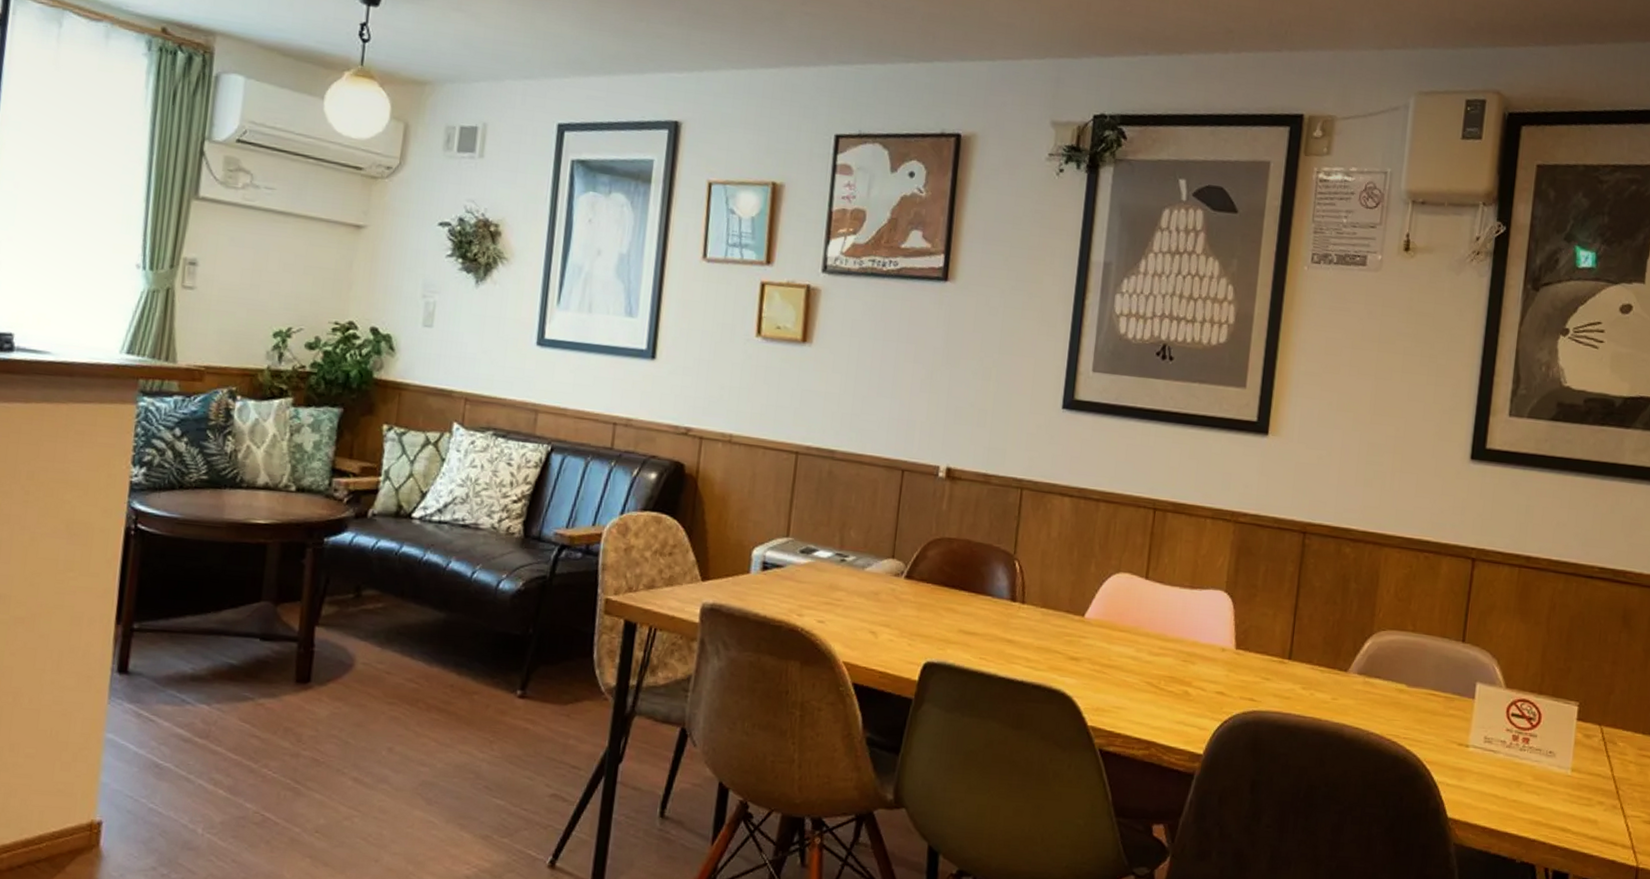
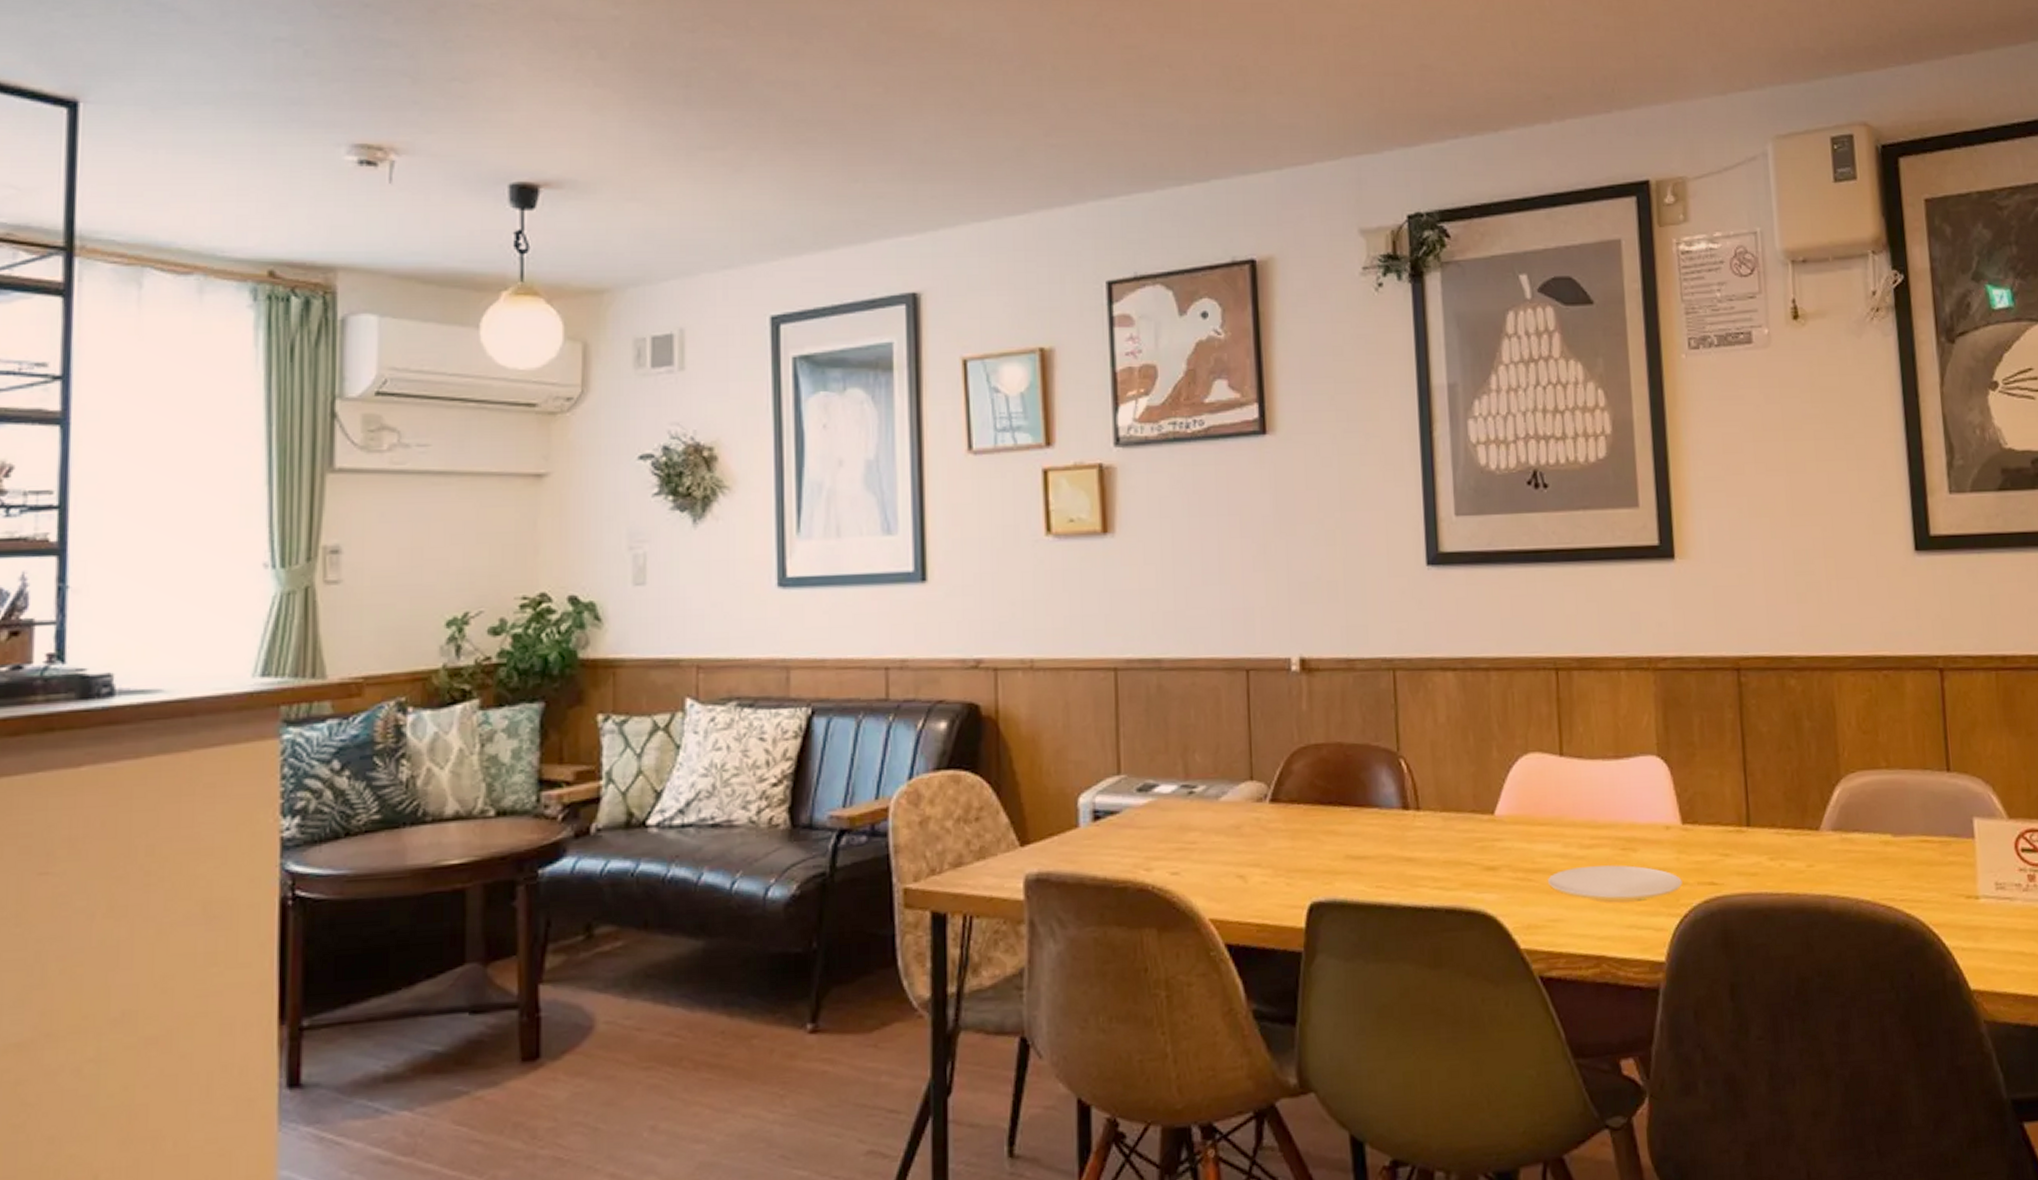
plate: none [1118,669,1228,704] -> present [1547,865,1682,903]

